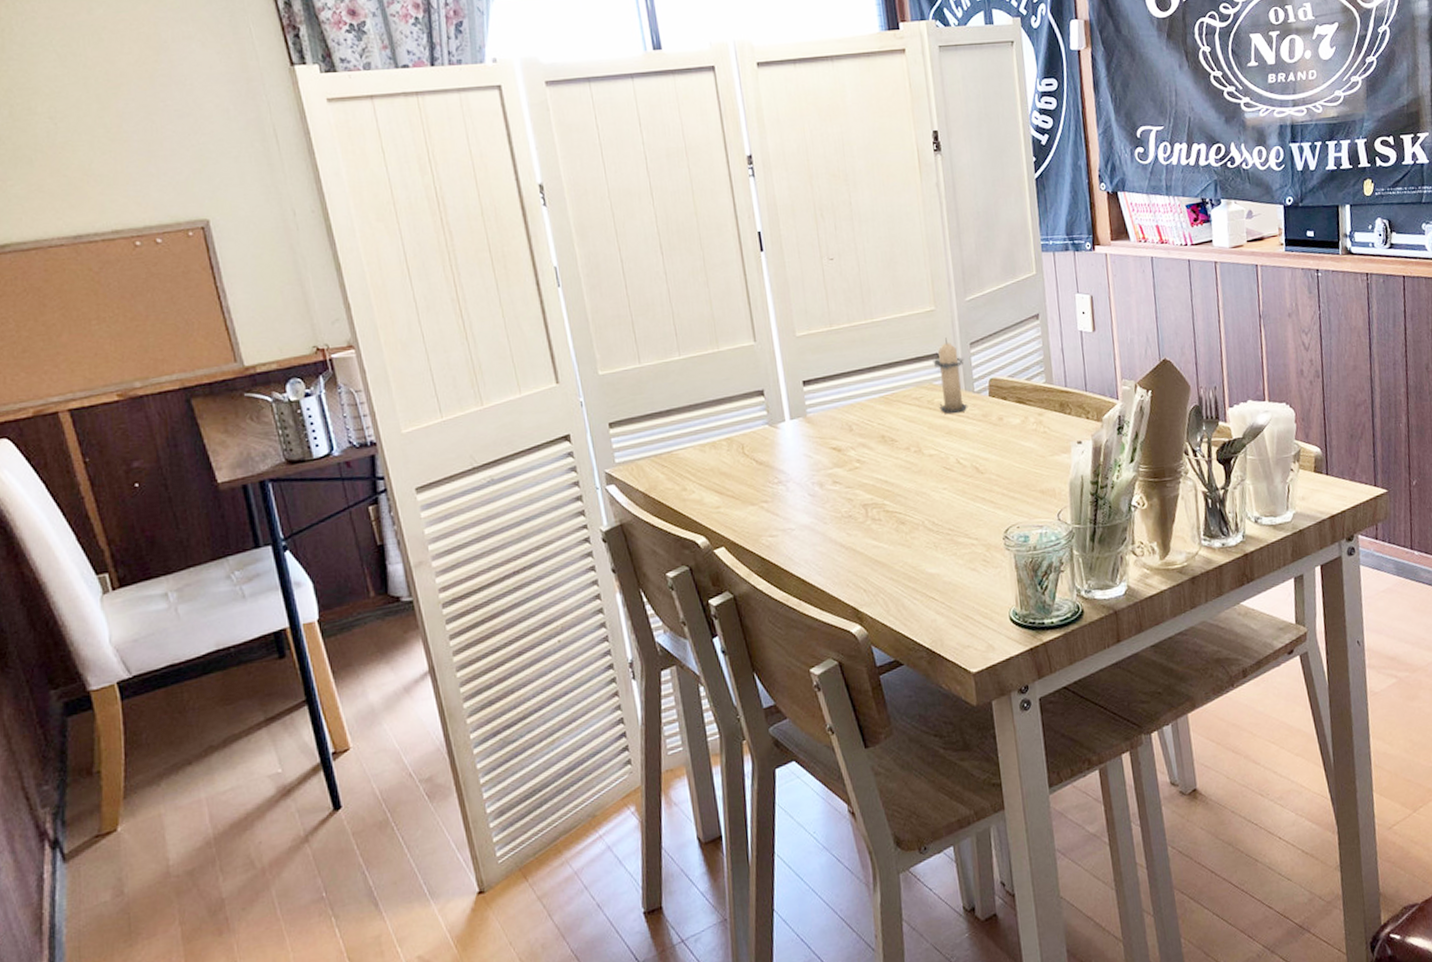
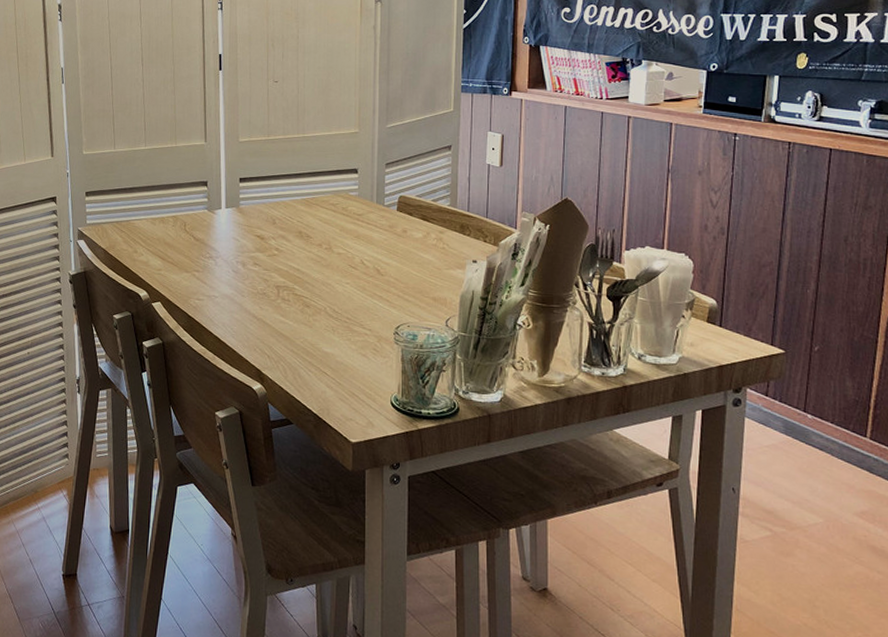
candle: present [933,337,968,414] -> none [351,157,379,222]

